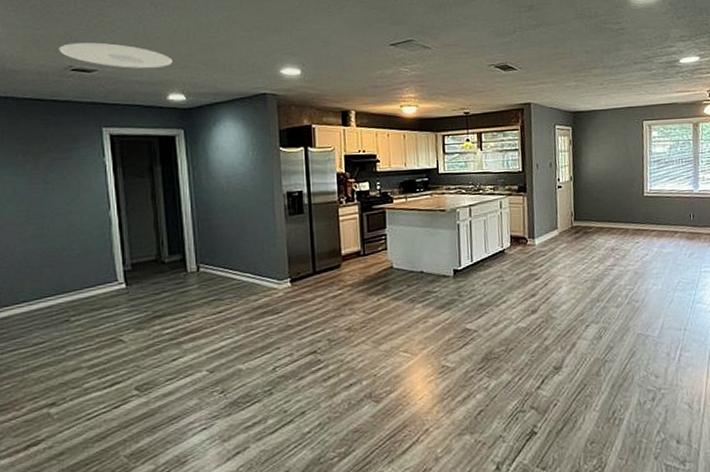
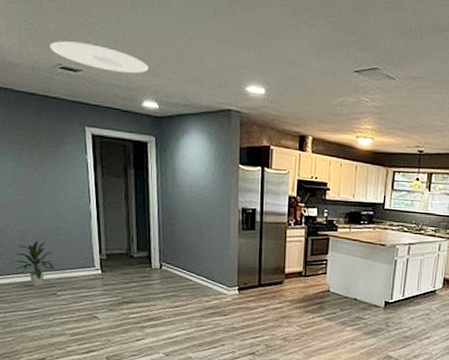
indoor plant: none [13,258,68,316] -> present [13,240,55,287]

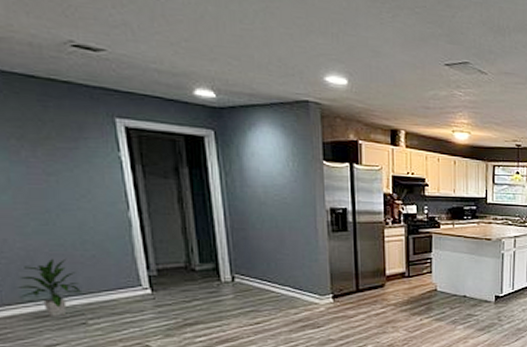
ceiling light: present [50,41,149,73] -> none [54,12,199,57]

